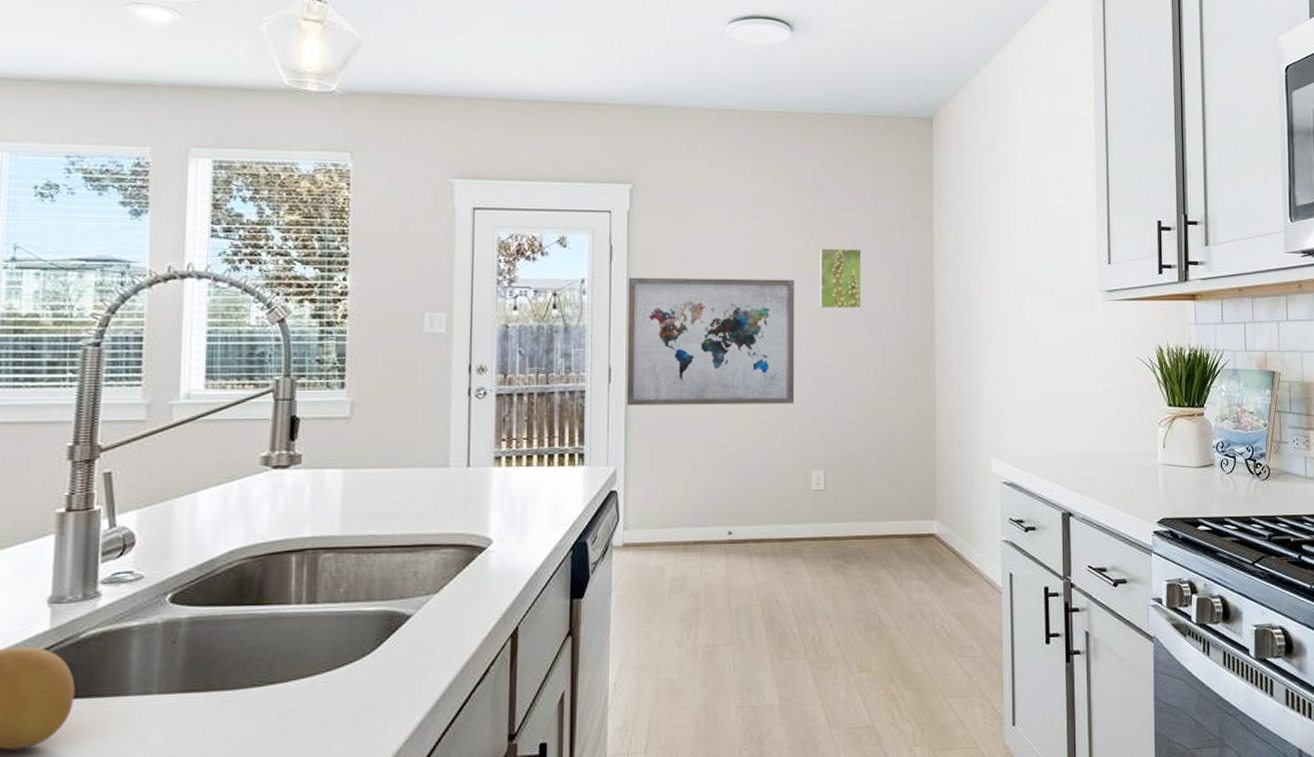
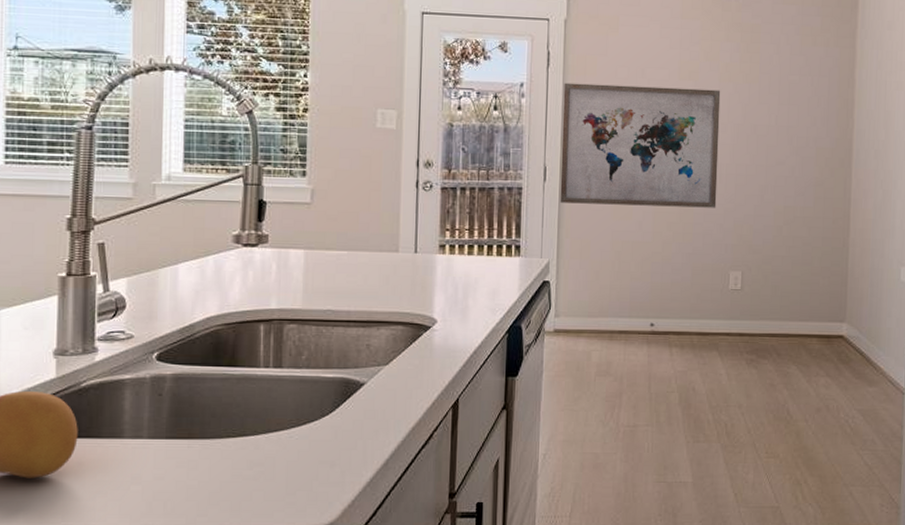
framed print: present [820,248,862,309] -> none [744,61,786,120]

